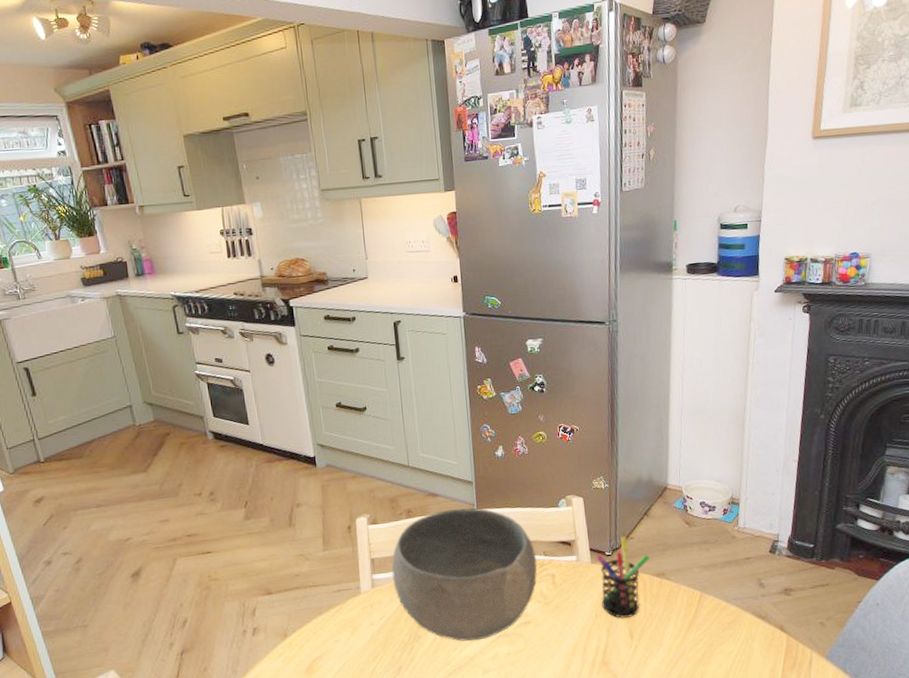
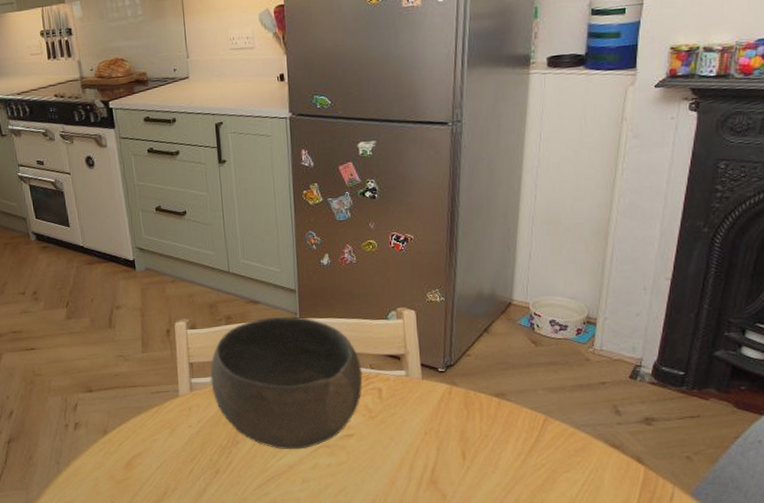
pen holder: present [596,536,649,618] -> none [428,353,488,437]

